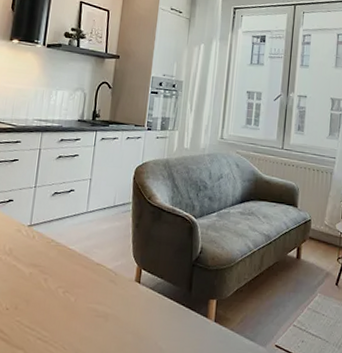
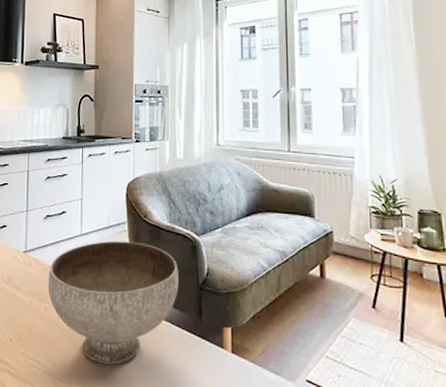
bowl: none [49,219,175,332] -> present [47,240,179,365]

